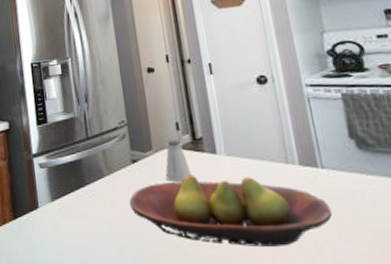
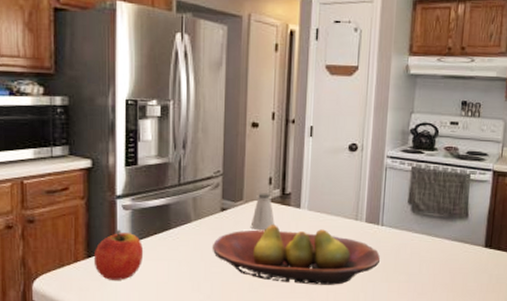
apple: none [19,189,64,243] -> present [93,230,144,280]

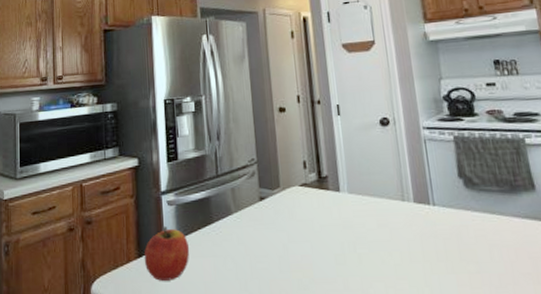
fruit bowl: present [212,225,381,285] -> none [254,212,441,280]
saltshaker: present [251,193,275,230] -> none [291,178,316,218]

